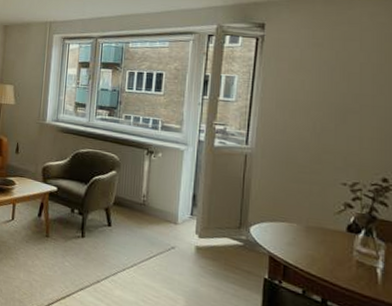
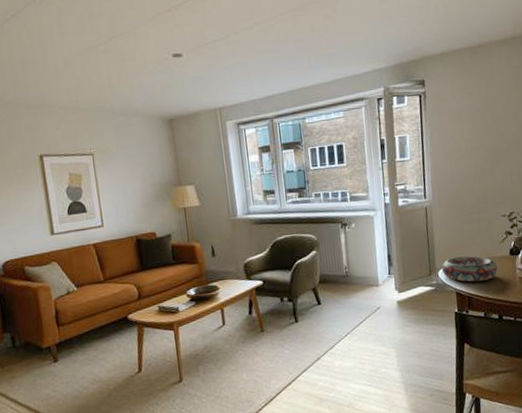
decorative bowl: none [254,216,329,253] -> present [441,256,498,282]

